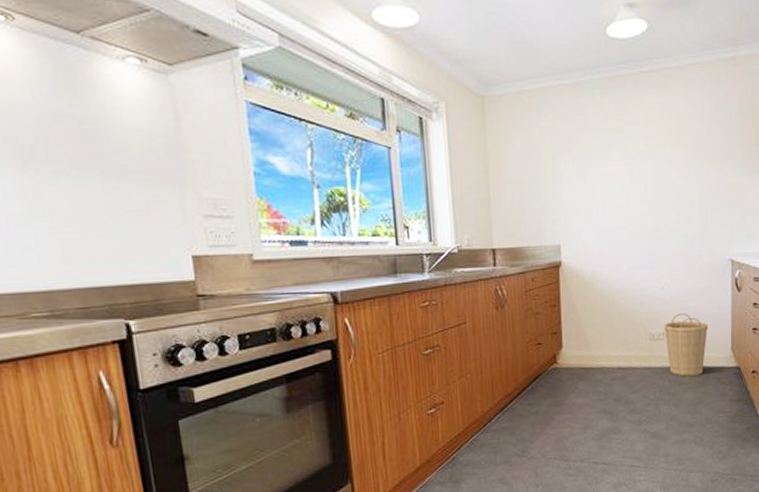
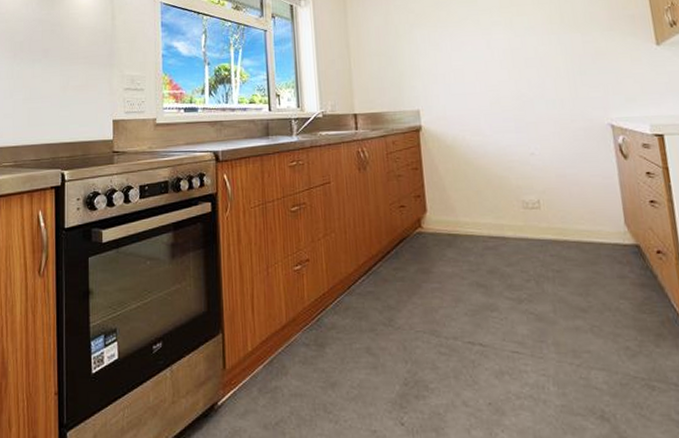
basket: present [664,312,709,377] -> none [538,180,593,252]

